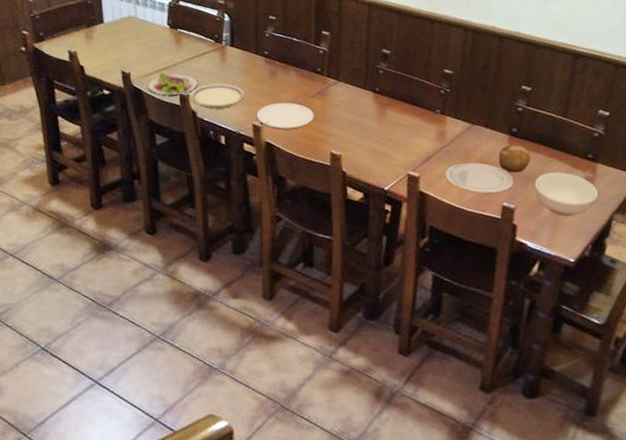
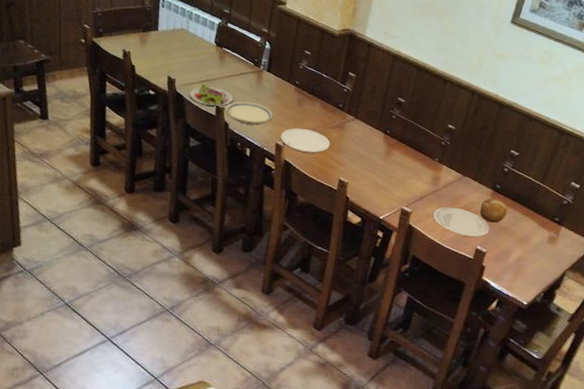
bowl: present [534,172,598,216] -> none [505,227,557,267]

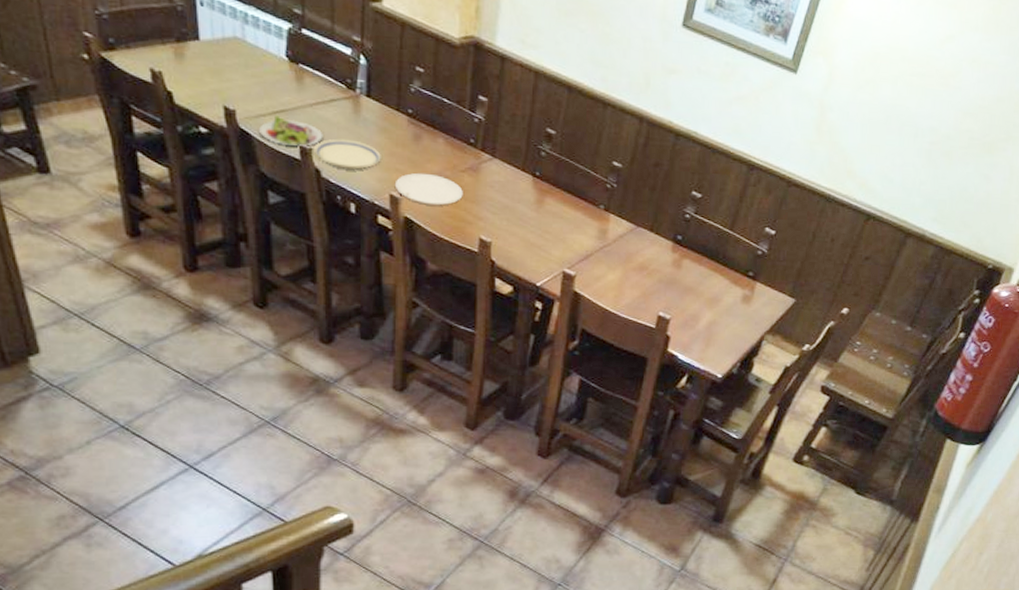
plate: present [432,206,490,237] -> none [602,265,673,302]
bread roll: present [480,198,508,223] -> none [660,252,692,283]

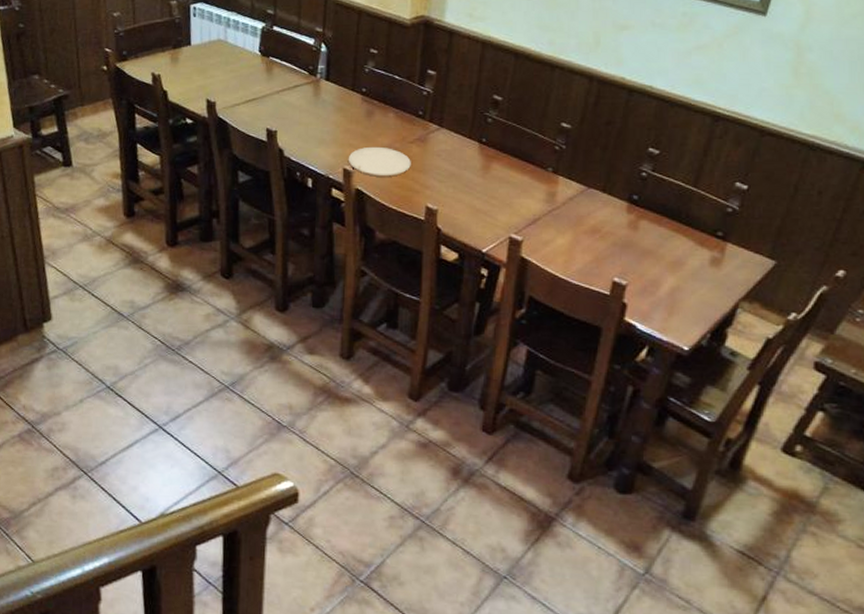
salad plate: present [259,115,323,146] -> none [234,103,287,129]
plate: present [314,138,381,170] -> none [279,120,337,147]

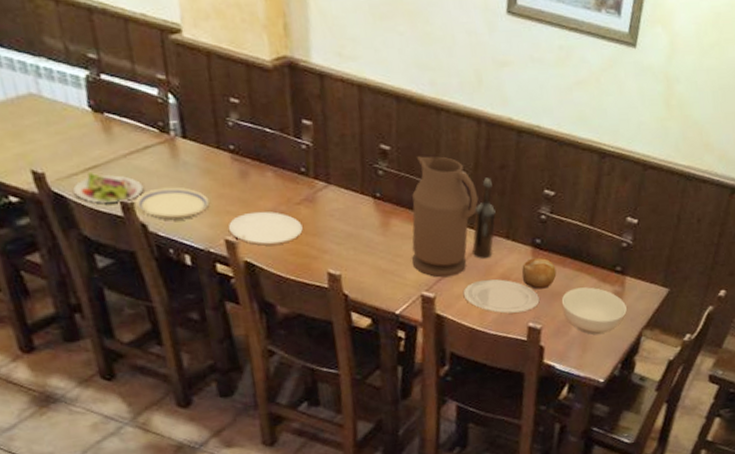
salad plate: none [234,103,287,129] -> present [73,172,144,203]
plate: none [279,120,337,147] -> present [136,186,210,220]
water jug: none [505,108,580,223] -> present [411,156,479,278]
plate: none [550,229,629,267] -> present [463,279,540,314]
wine bottle: none [567,132,596,208] -> present [472,178,496,258]
bread roll: none [614,213,651,245] -> present [522,257,557,289]
bowl: none [652,249,724,299] -> present [561,287,627,335]

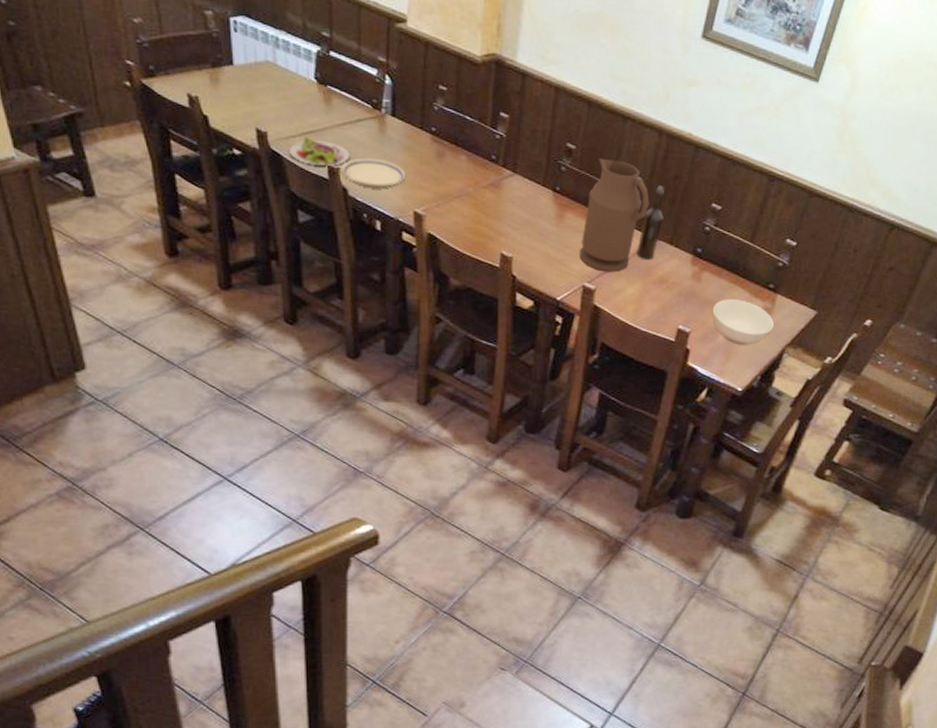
plate: present [228,211,303,246] -> none [418,189,485,222]
plate: present [463,279,540,314] -> none [621,279,692,315]
bread roll: present [522,257,557,289] -> none [680,265,712,295]

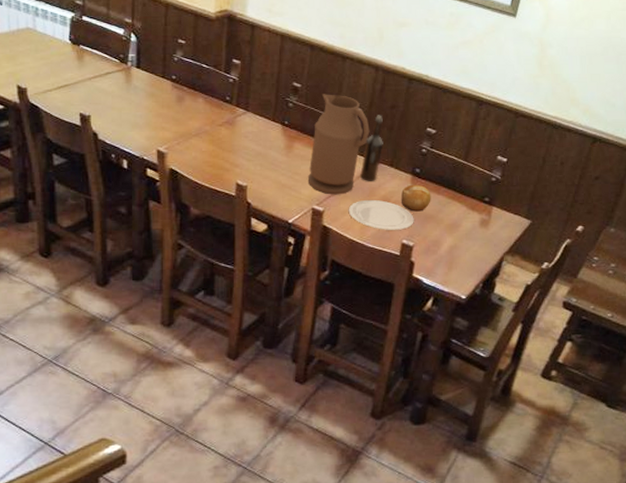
salad plate: present [290,136,350,166] -> none [46,90,100,114]
plate: present [342,157,406,188] -> none [92,105,149,131]
plate: none [621,279,692,315] -> present [348,199,414,231]
bread roll: none [680,265,712,295] -> present [401,184,431,212]
bowl: present [712,299,774,345] -> none [433,213,491,255]

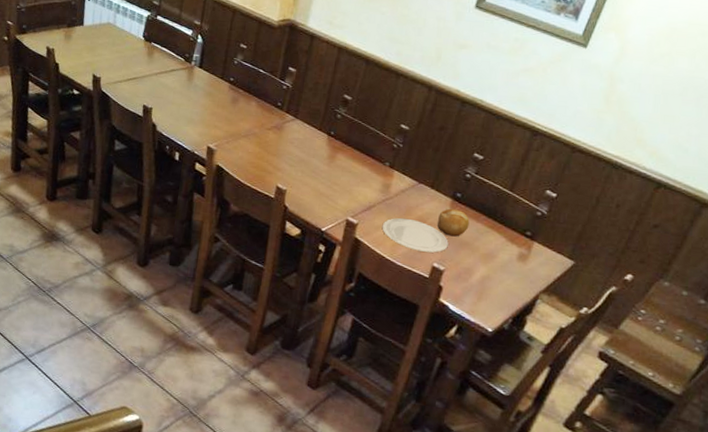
water jug: present [307,94,370,195] -> none [346,108,415,210]
wine bottle: present [360,115,383,181] -> none [399,135,430,200]

